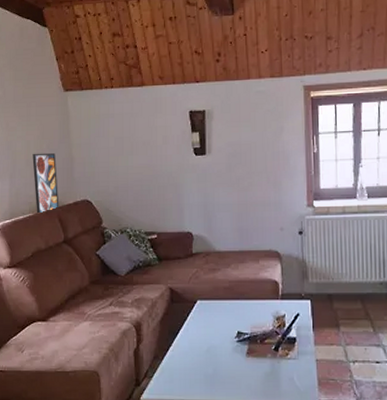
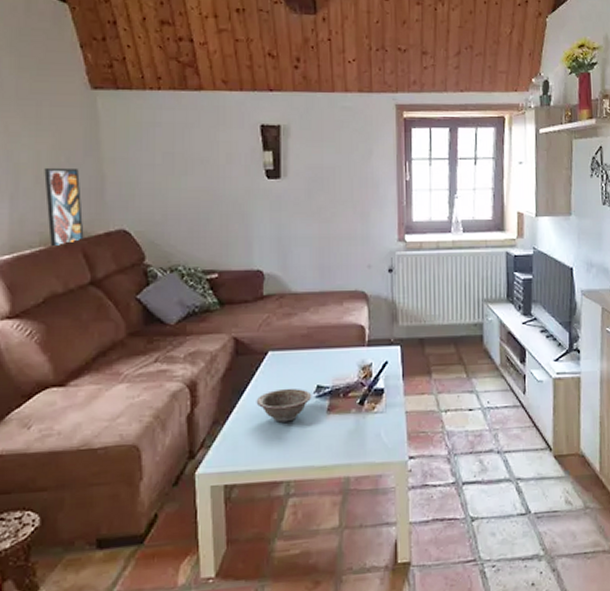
decorative bowl: none [187,332,234,361] -> present [256,388,312,423]

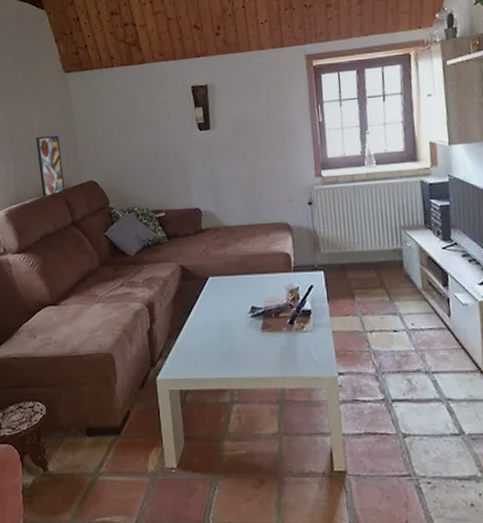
decorative bowl: present [256,388,312,423] -> none [201,308,248,338]

